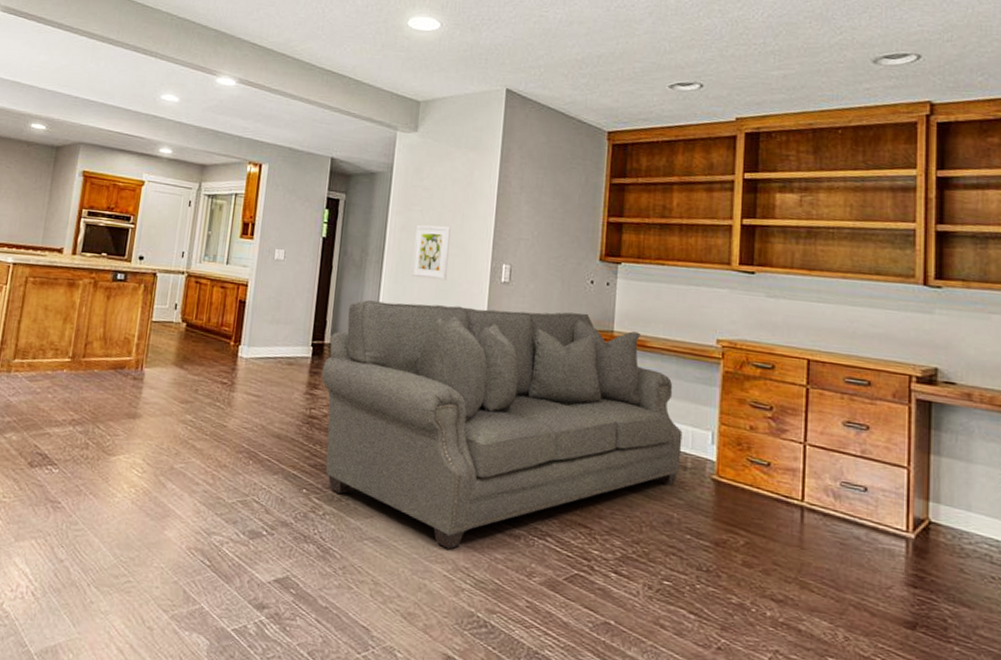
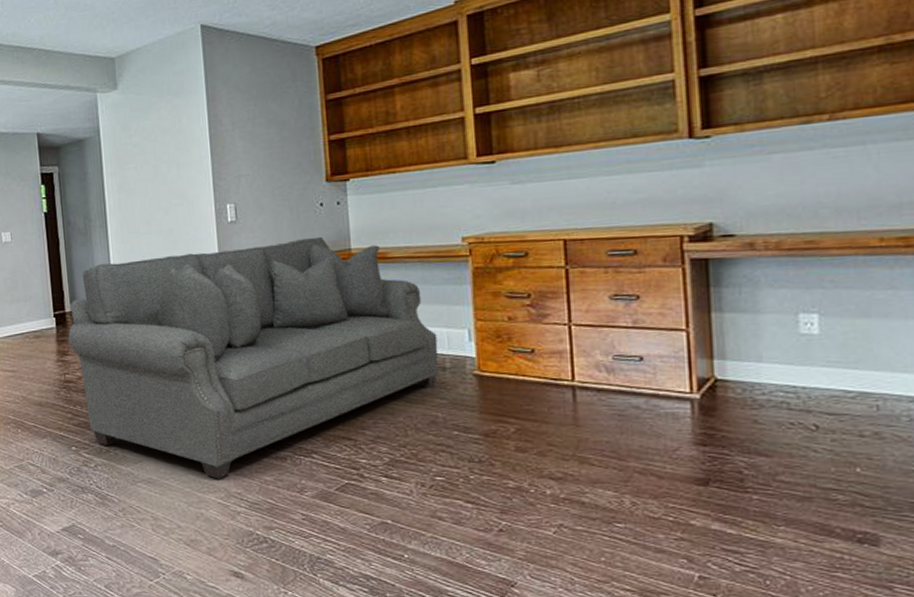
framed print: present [412,224,451,281] -> none [133,177,172,234]

